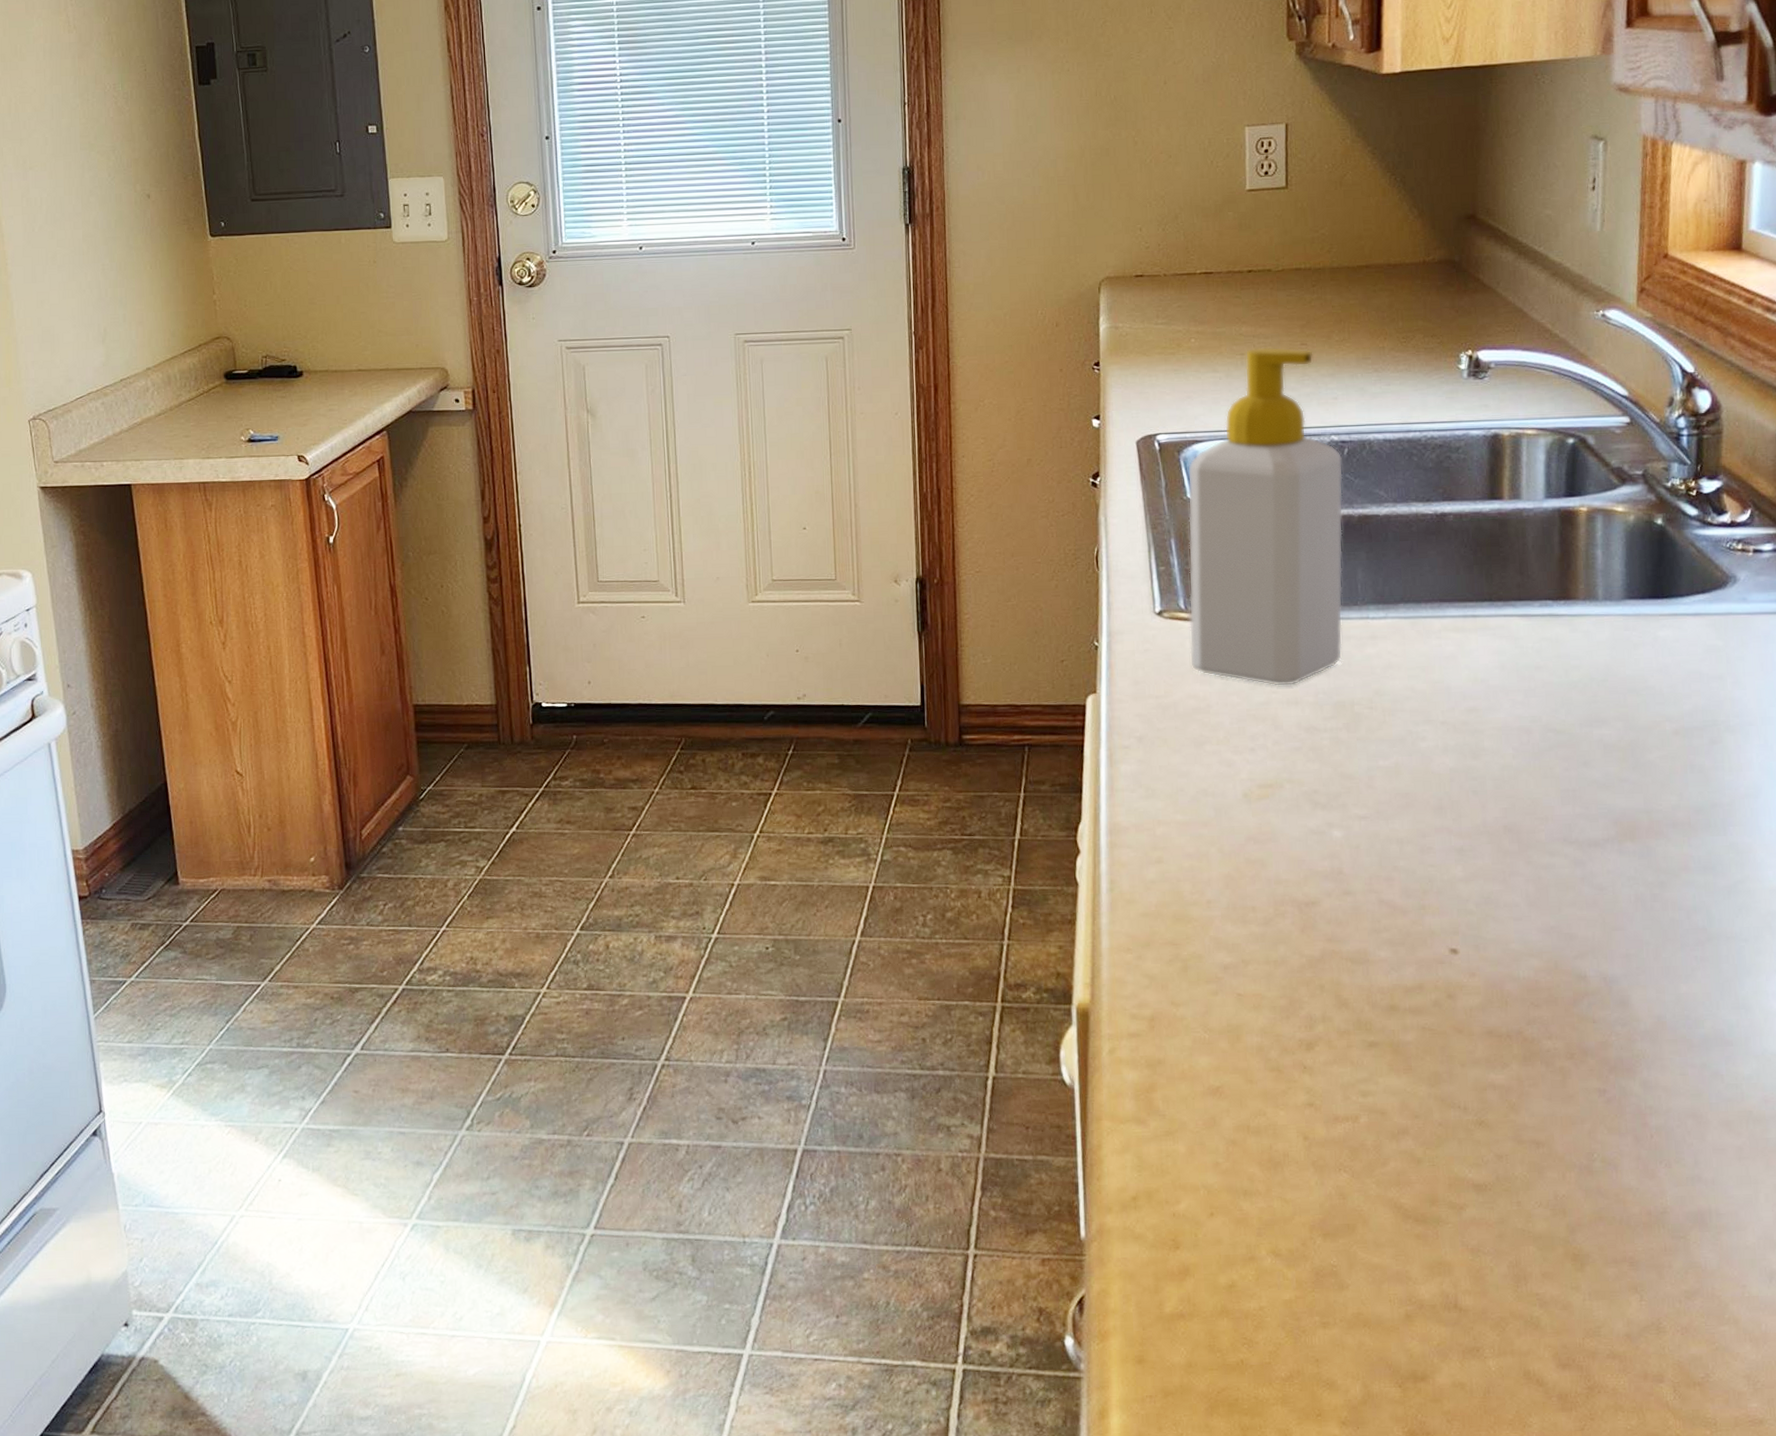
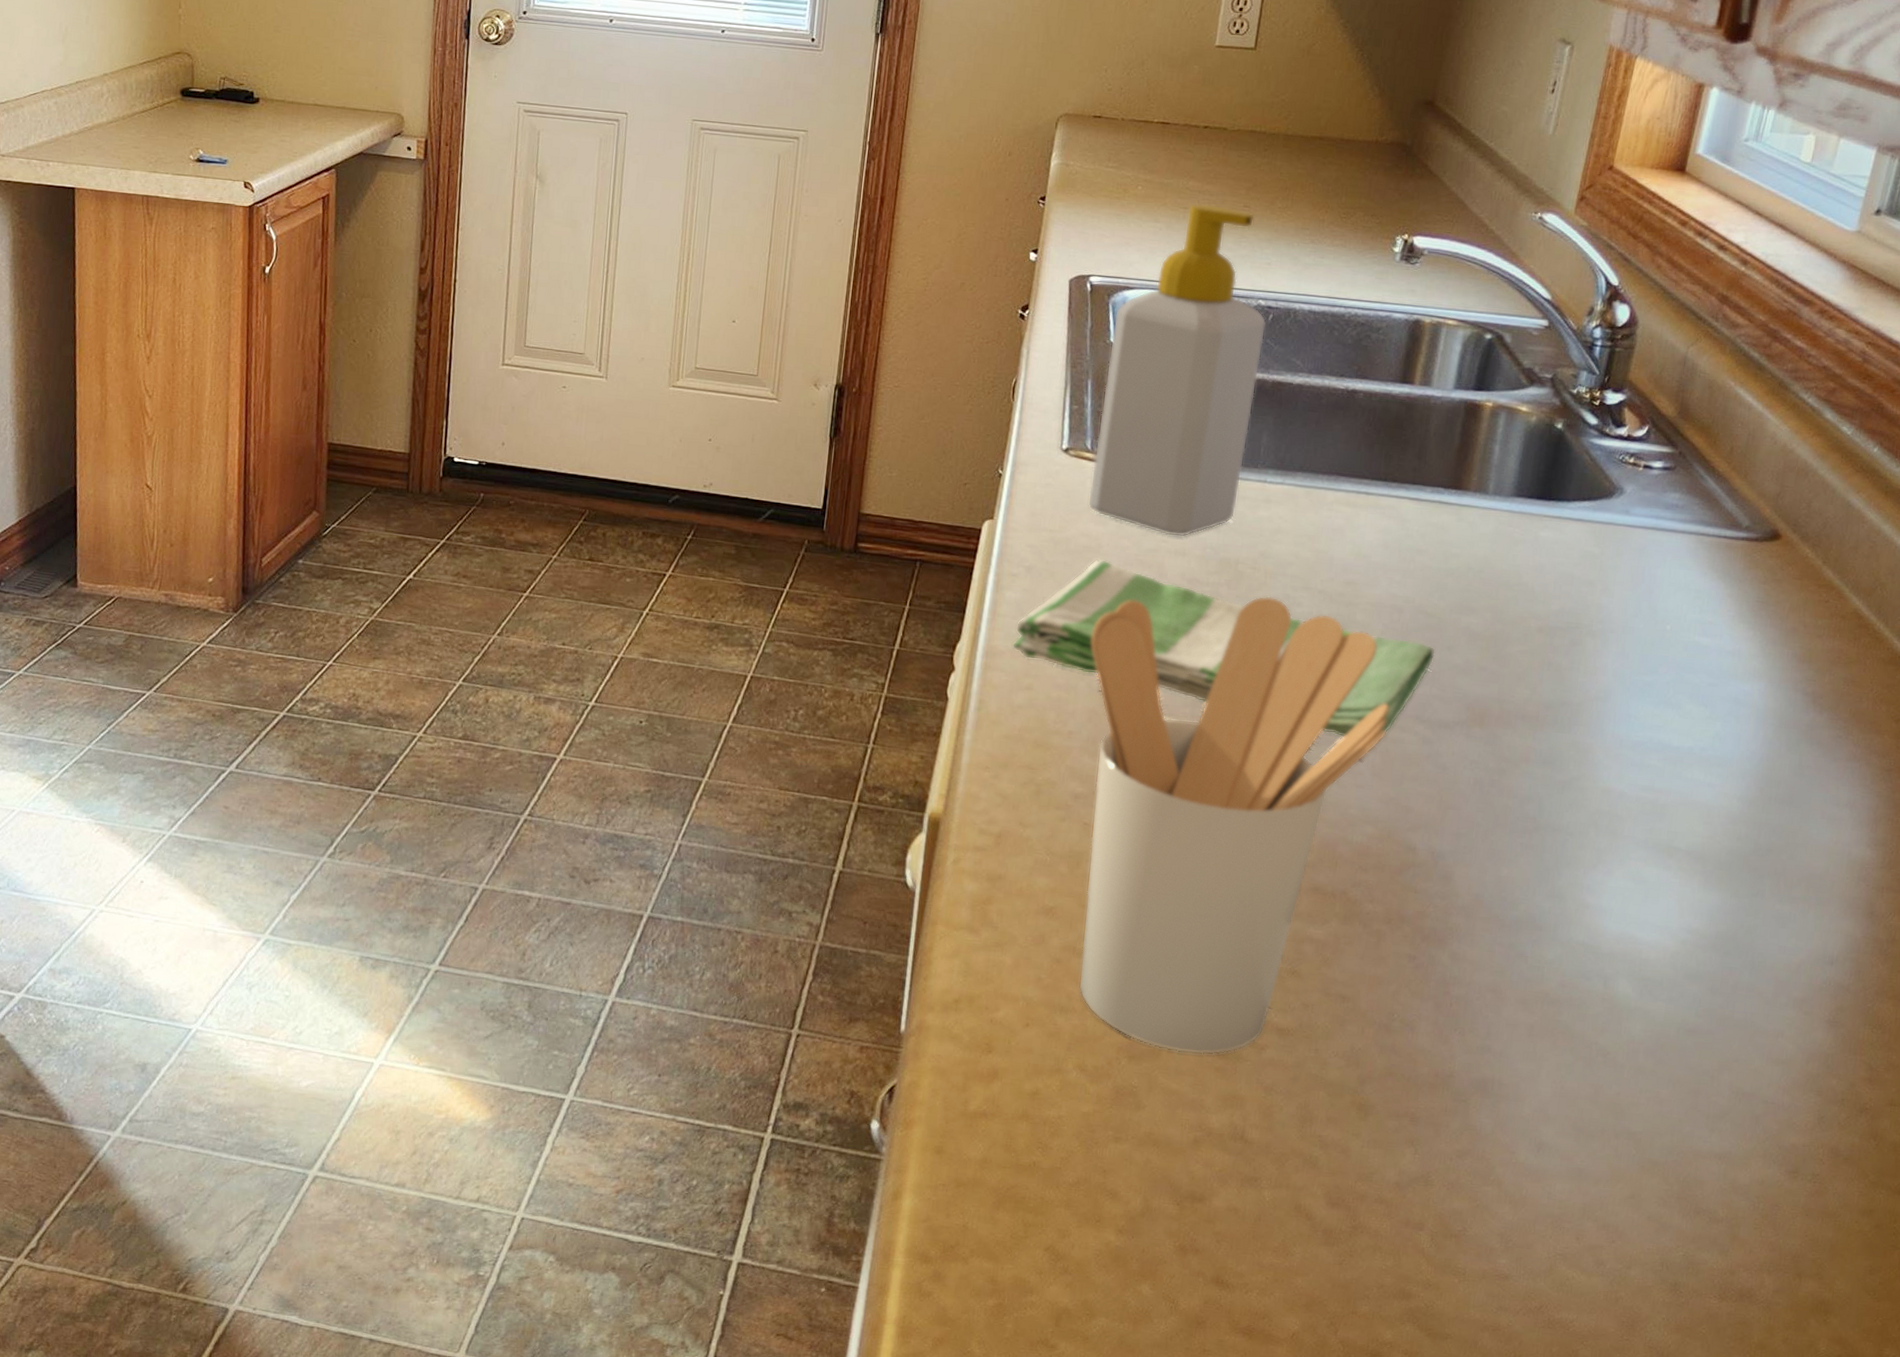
dish towel: none [1136,718,1572,870] -> present [1012,558,1435,737]
utensil holder: none [1215,734,1536,1224] -> present [1078,596,1390,1055]

